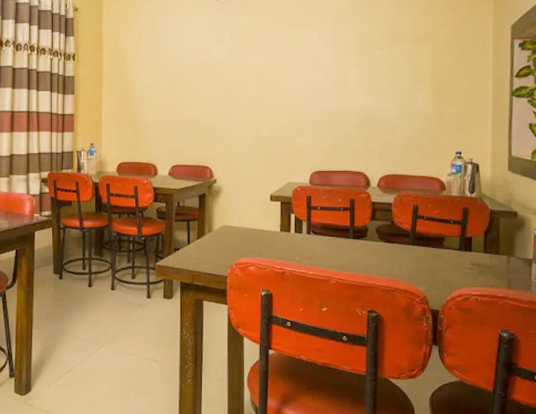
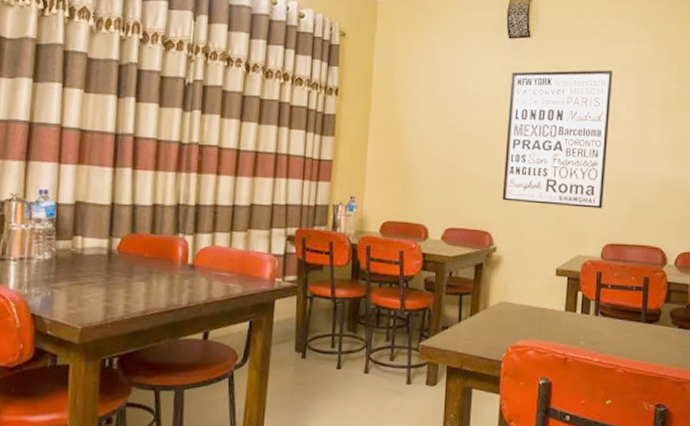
wall art: none [218,20,311,141] -> present [502,70,613,209]

